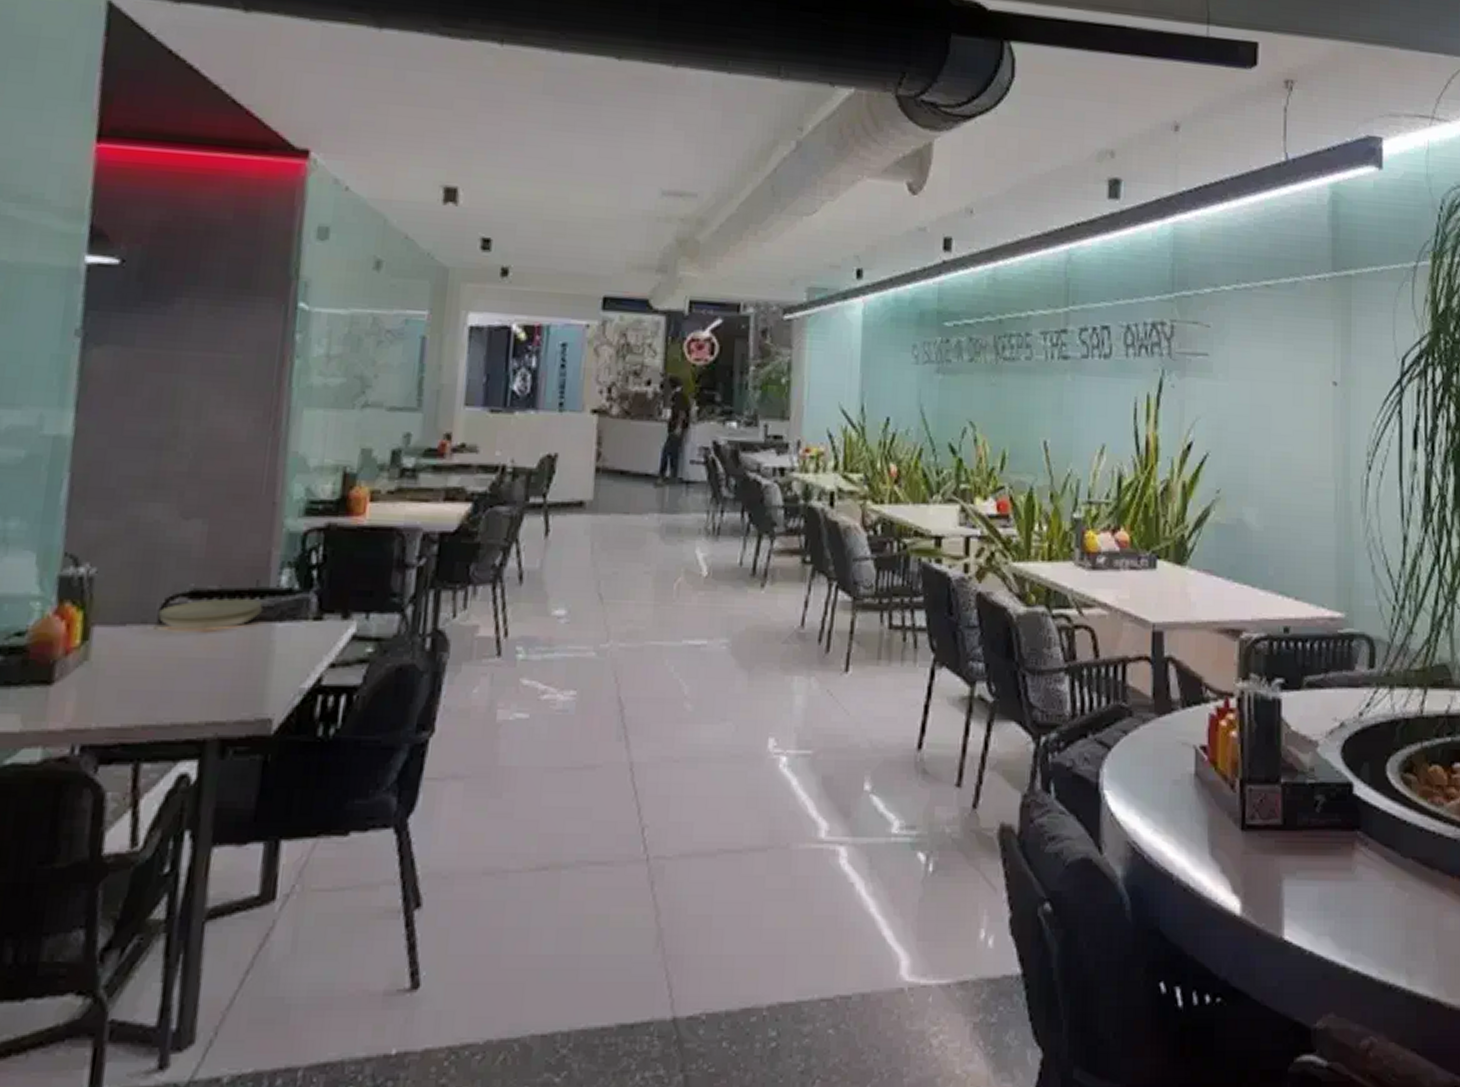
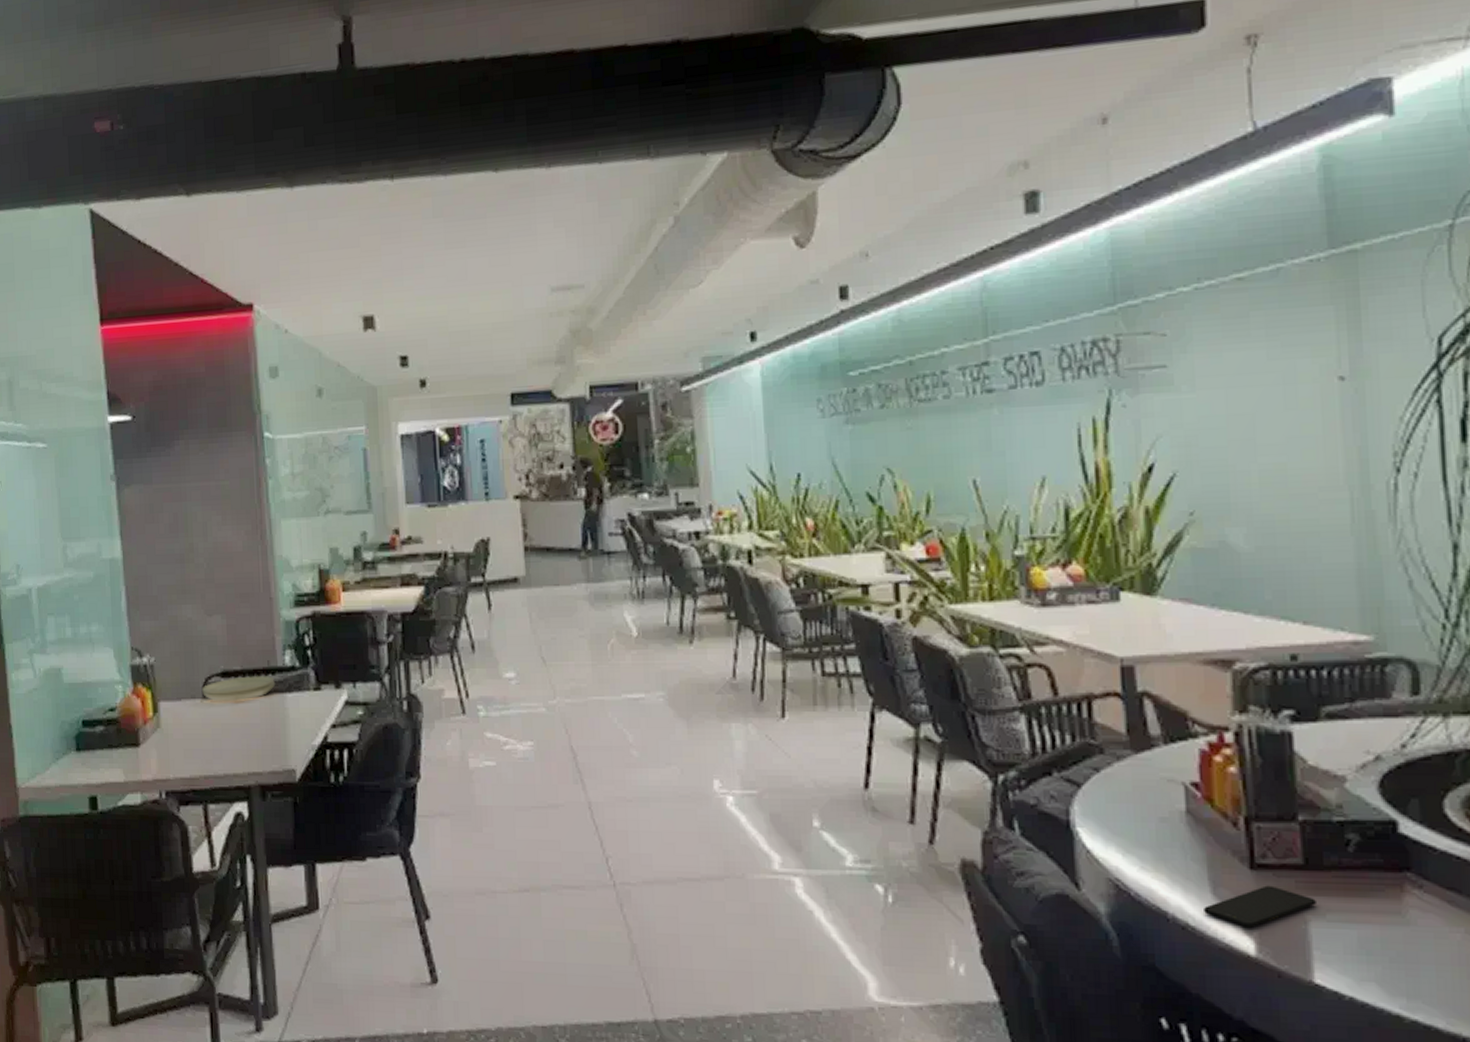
smartphone: none [1202,845,1290,887] -> present [1204,885,1316,928]

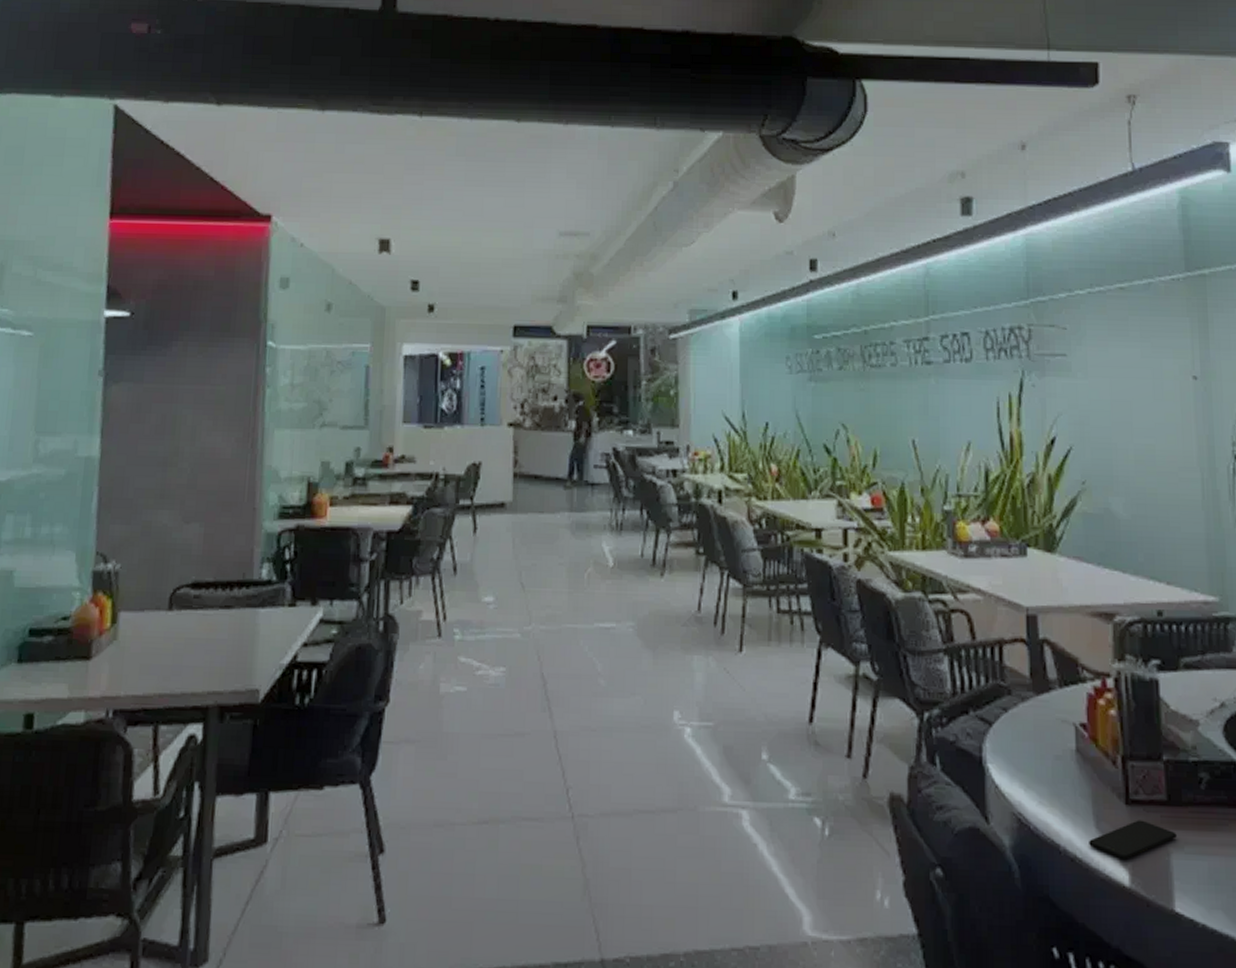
plate: present [201,675,276,702] -> none [168,587,249,615]

